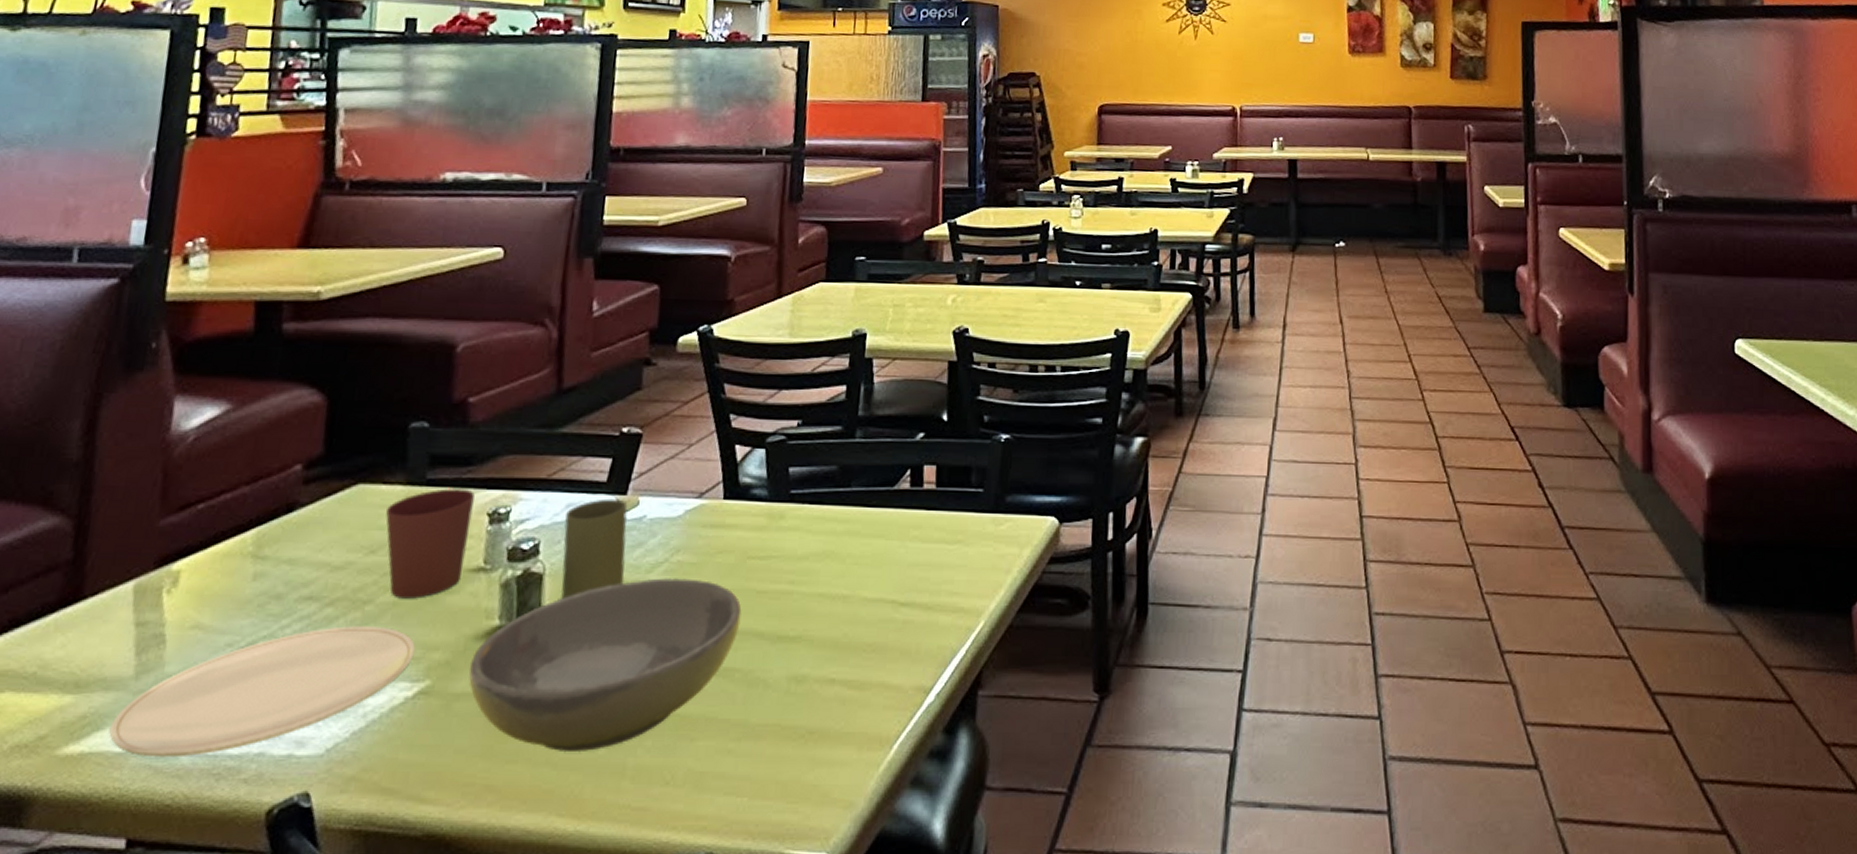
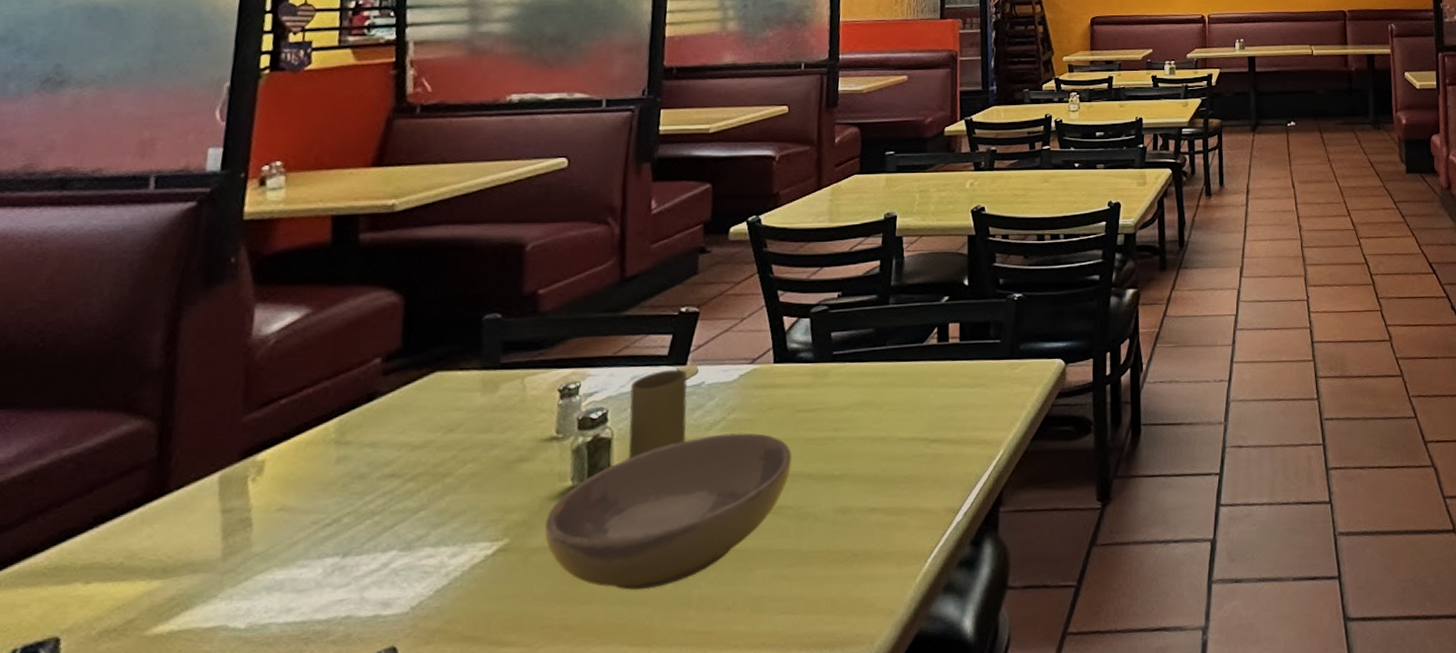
plate: present [109,626,415,758] -> none [198,495,494,630]
dixie cup: present [386,488,475,599] -> none [463,369,546,470]

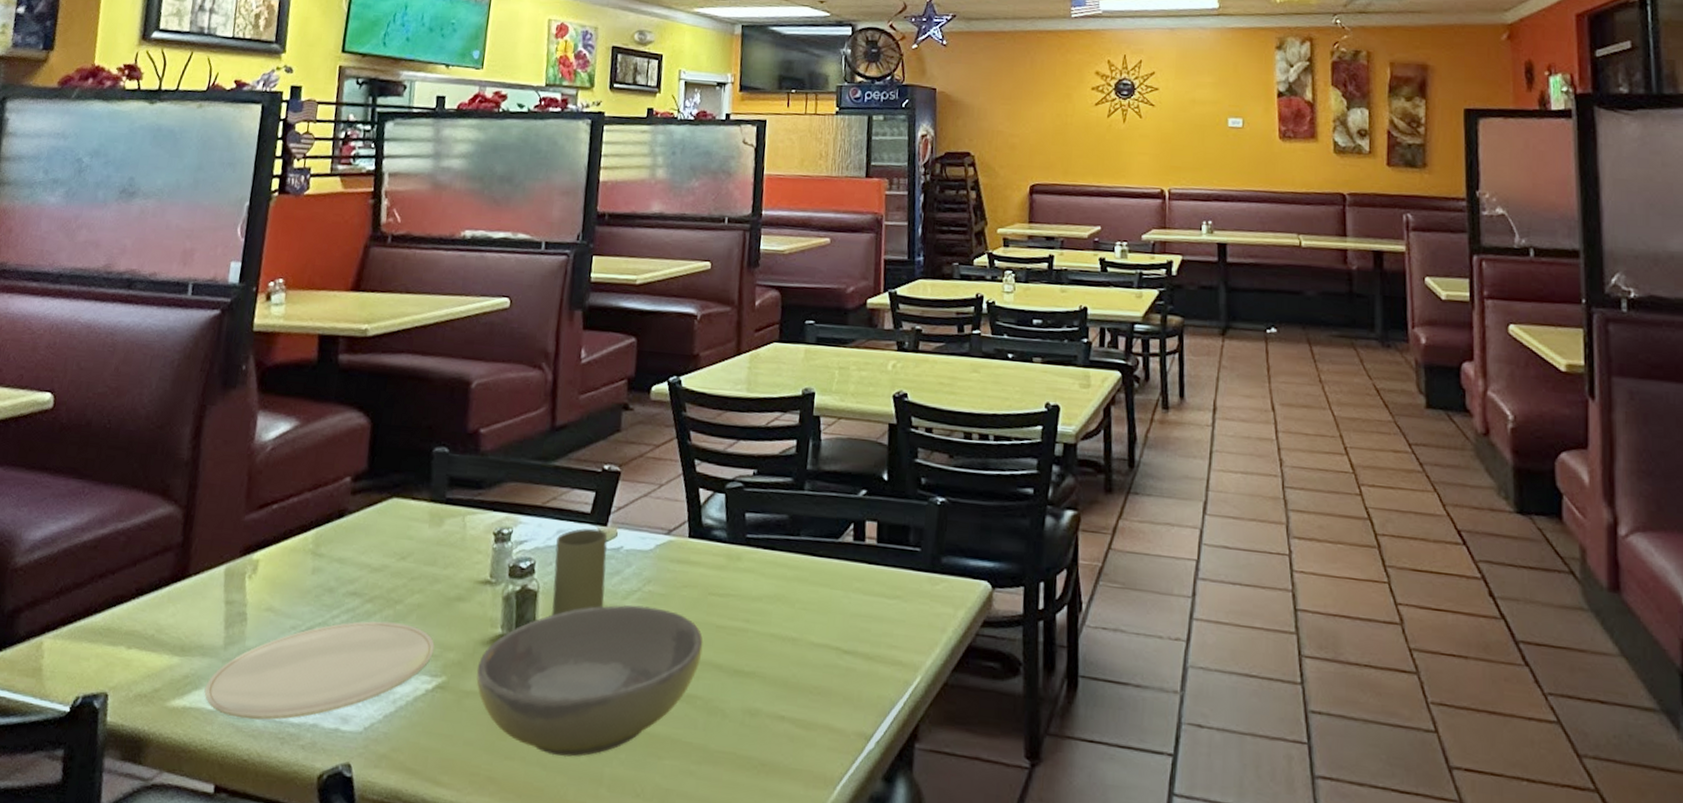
plate: none [198,495,494,630] -> present [204,621,435,720]

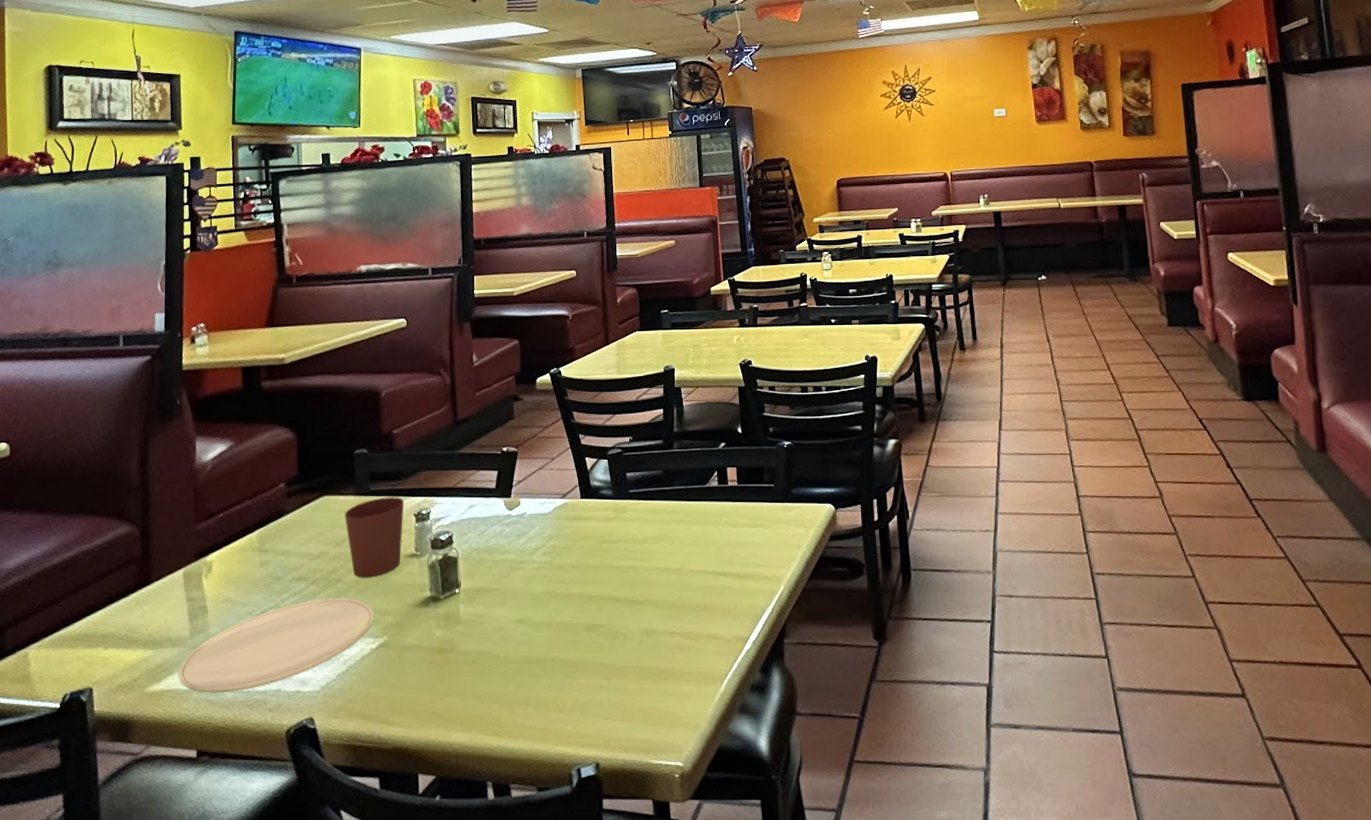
dixie cup: none [414,507,484,603] -> present [345,497,404,578]
bowl: present [476,604,703,757] -> none [412,558,602,688]
cup: present [552,528,608,616] -> none [469,501,515,576]

